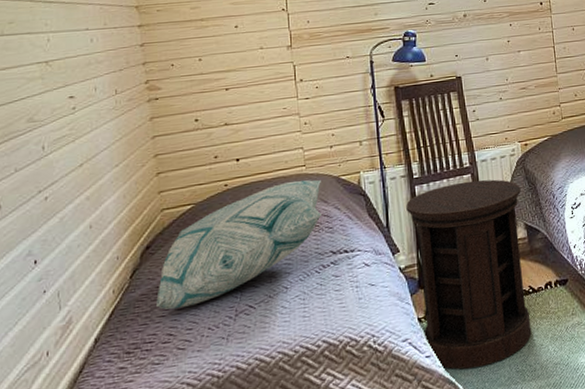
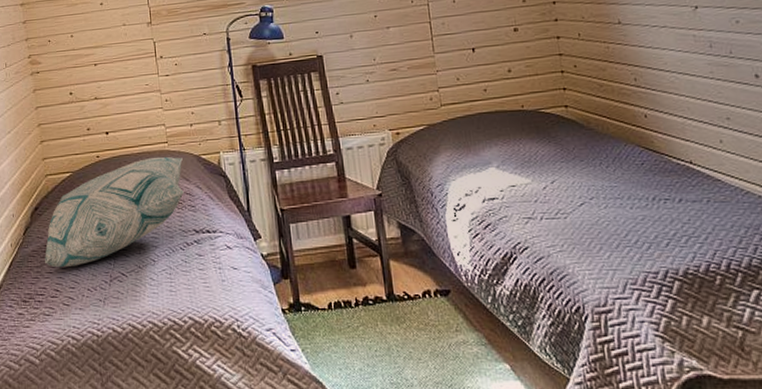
side table: present [406,179,532,369] -> none [267,169,408,370]

